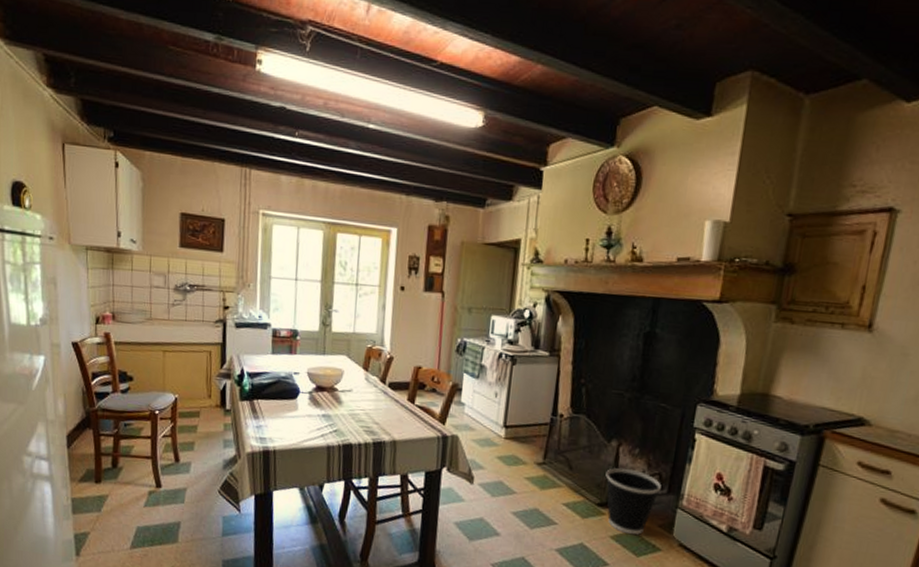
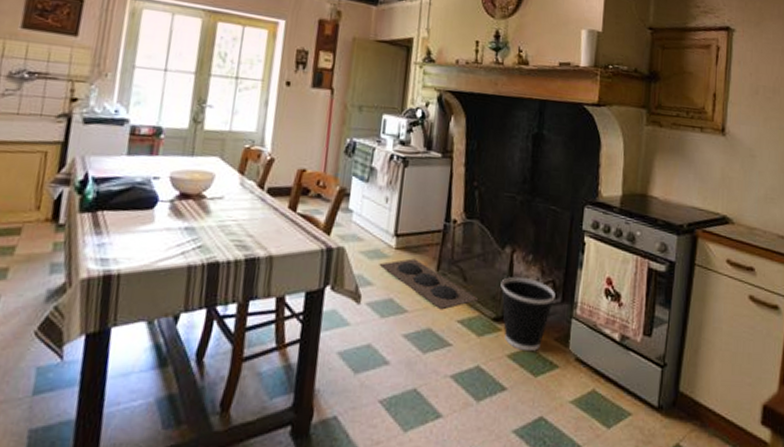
doormat: none [489,447,584,493] -> present [379,258,479,310]

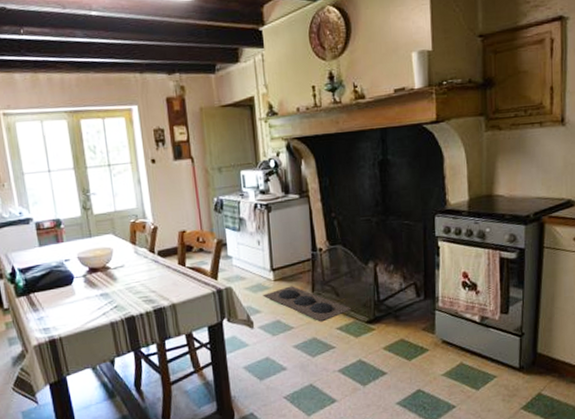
wastebasket: present [500,276,555,352] -> none [369,284,418,343]

